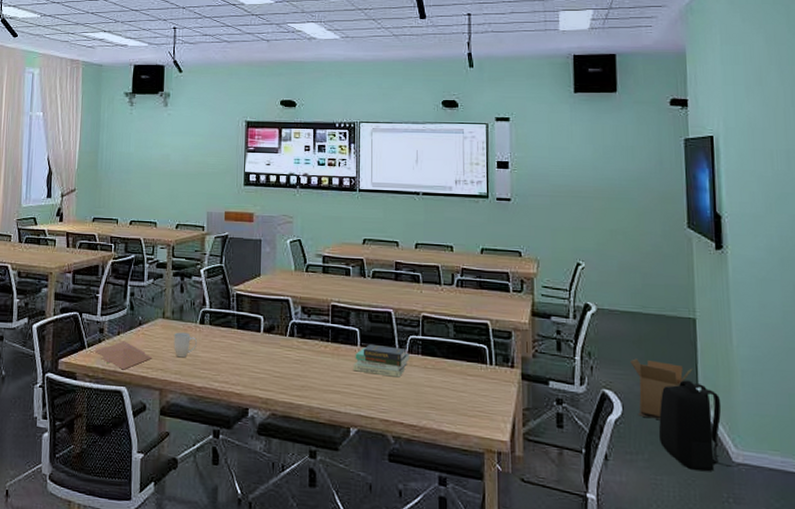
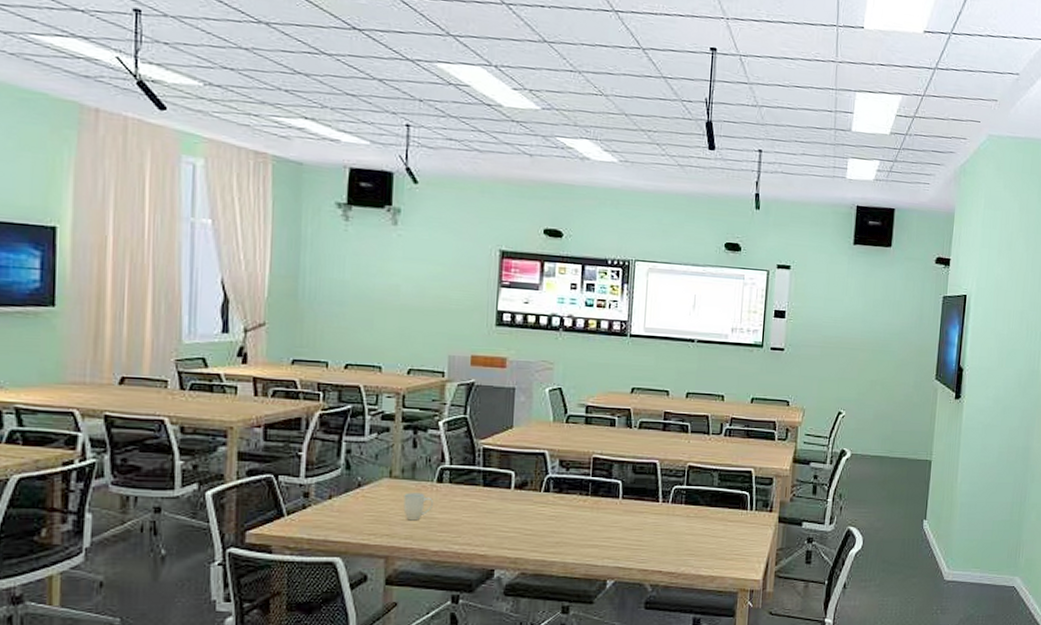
papers: present [94,341,153,370] -> none [296,505,376,539]
books: present [352,343,410,378] -> none [612,495,673,528]
cardboard box: present [630,358,693,419] -> none [874,498,924,549]
backpack: present [658,380,733,471] -> none [889,514,944,589]

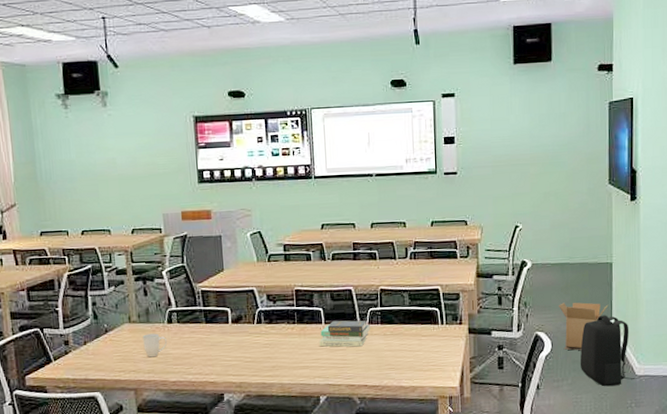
books: none [612,495,673,528] -> present [318,320,370,347]
cardboard box: none [874,498,924,549] -> present [559,302,609,351]
backpack: none [889,514,944,589] -> present [579,315,636,386]

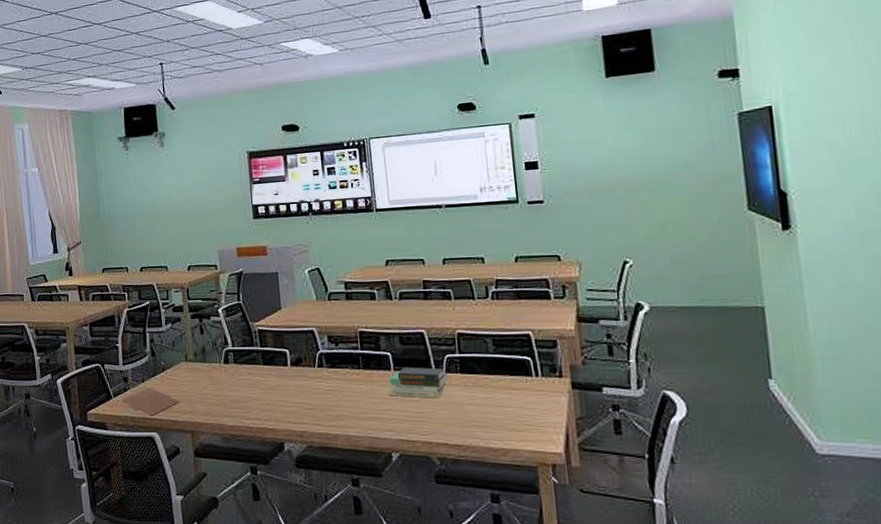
papers: none [62,349,124,377] -> present [121,388,180,416]
mug: present [142,333,168,358] -> none [199,373,224,399]
cardboard box: present [559,302,609,351] -> none [692,355,765,416]
backpack: present [579,315,636,386] -> none [728,373,817,465]

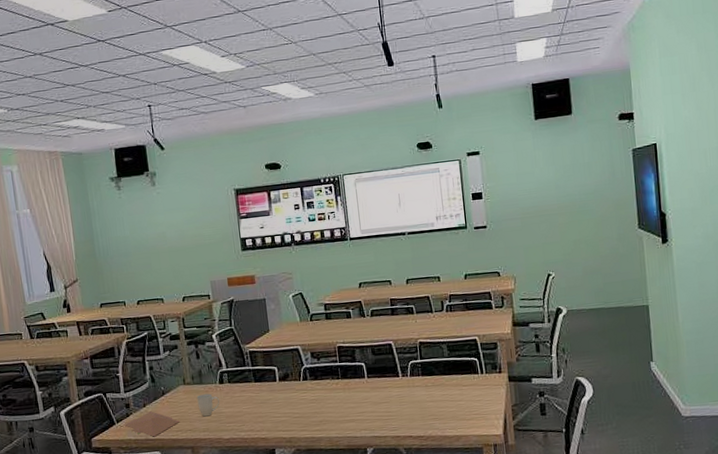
mug: none [199,373,224,399] -> present [197,393,220,417]
books: present [387,367,448,398] -> none [362,373,412,401]

